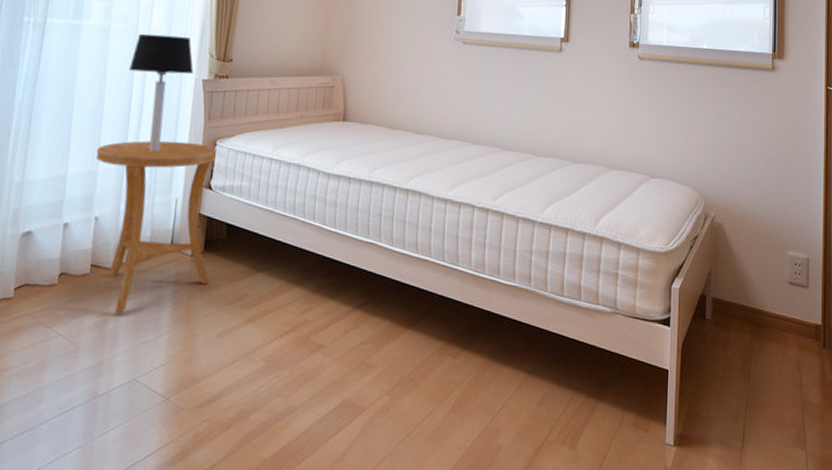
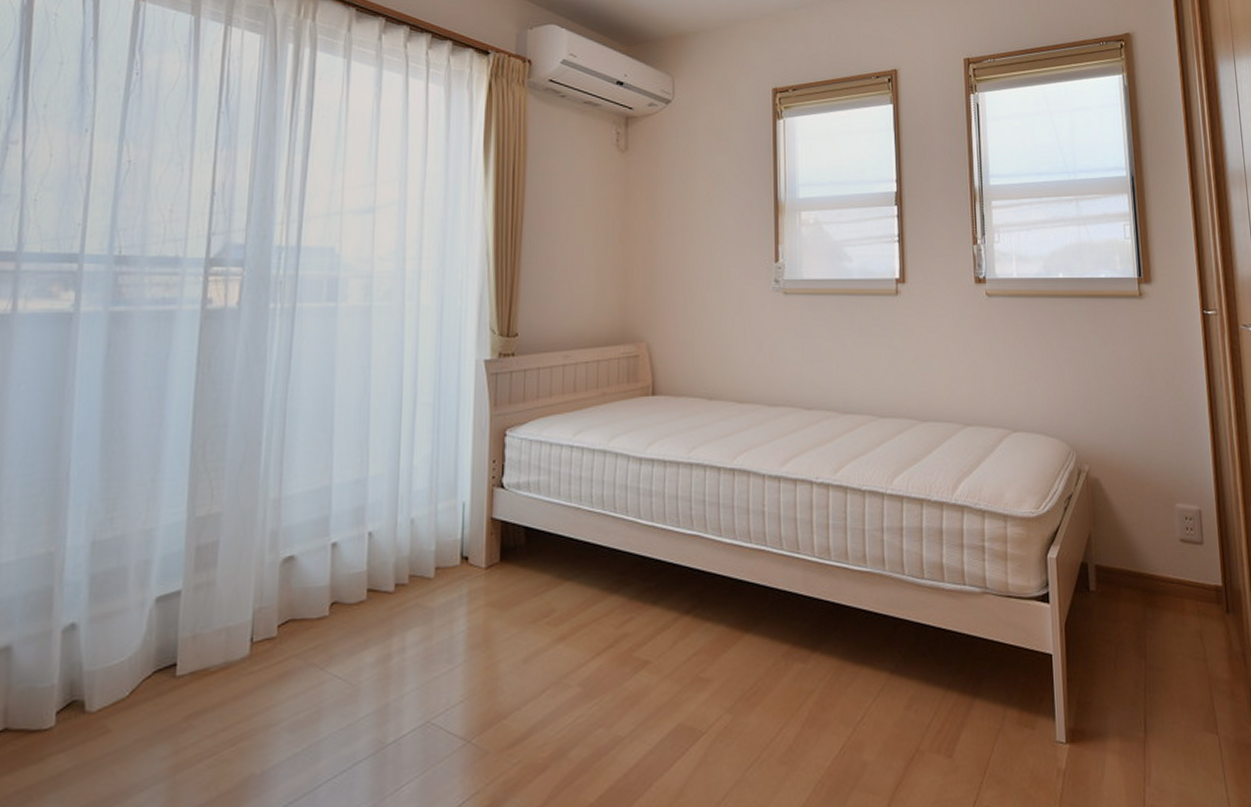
side table: present [96,140,217,314] -> none [364,434,509,646]
table lamp: present [129,33,194,153] -> none [398,311,474,450]

